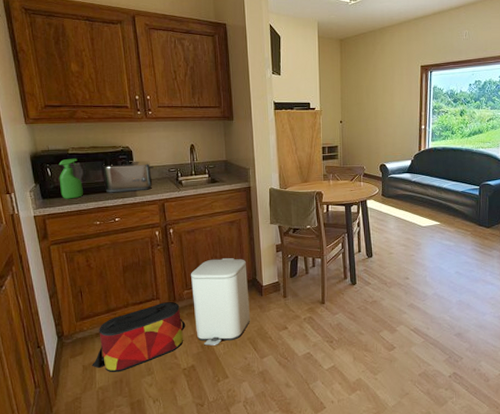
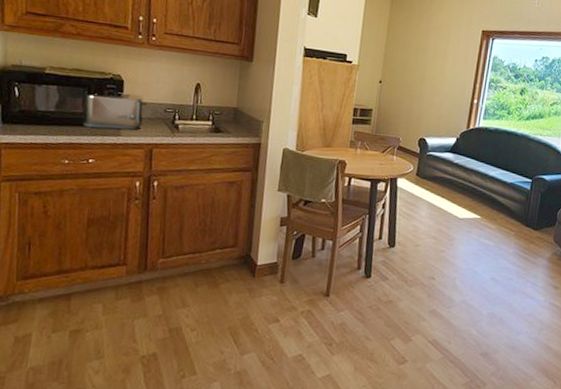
spray bottle: present [58,158,84,199] -> none [26,79,56,129]
bag: present [92,301,186,373] -> none [26,269,154,351]
pedal bin: present [190,257,250,347] -> none [165,224,241,333]

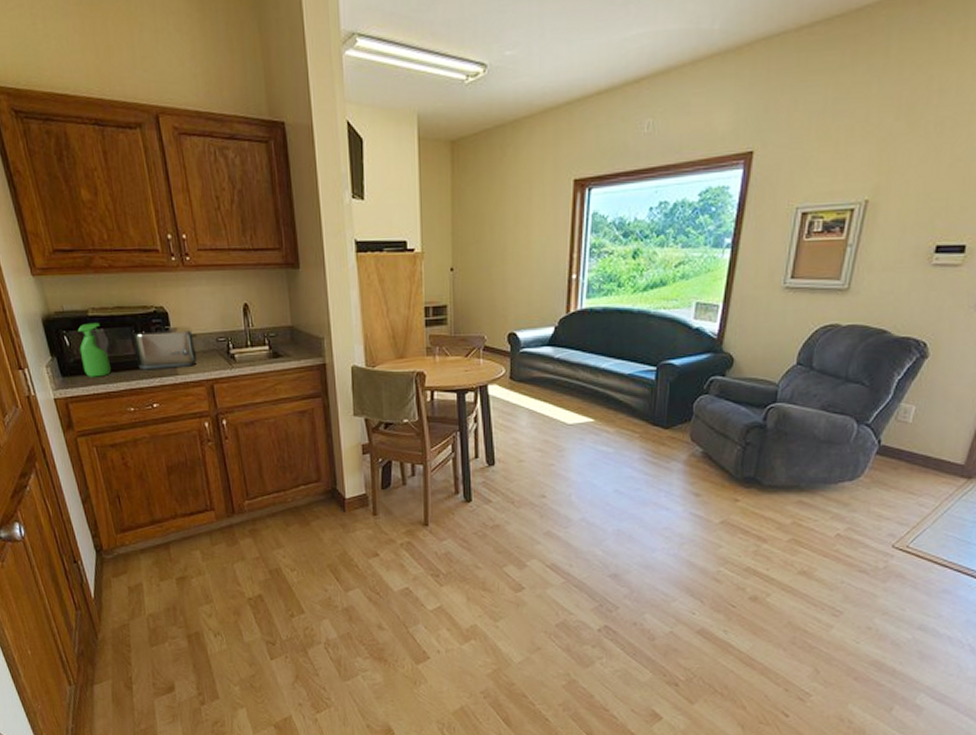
spray bottle: none [26,79,56,129] -> present [77,322,112,377]

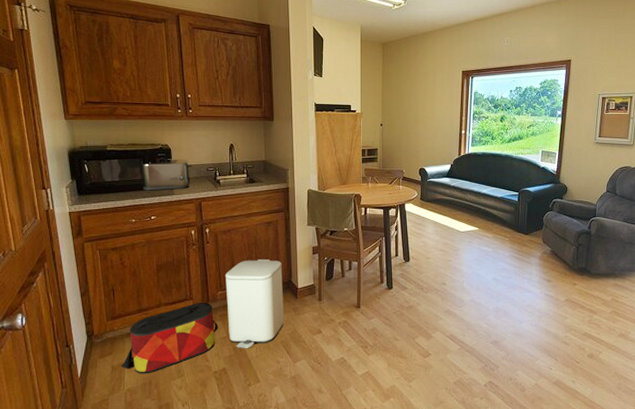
spray bottle: present [77,322,112,377] -> none [96,155,121,196]
bag: none [138,513,249,598] -> present [121,302,218,374]
pedal bin: none [251,459,330,573] -> present [225,258,284,349]

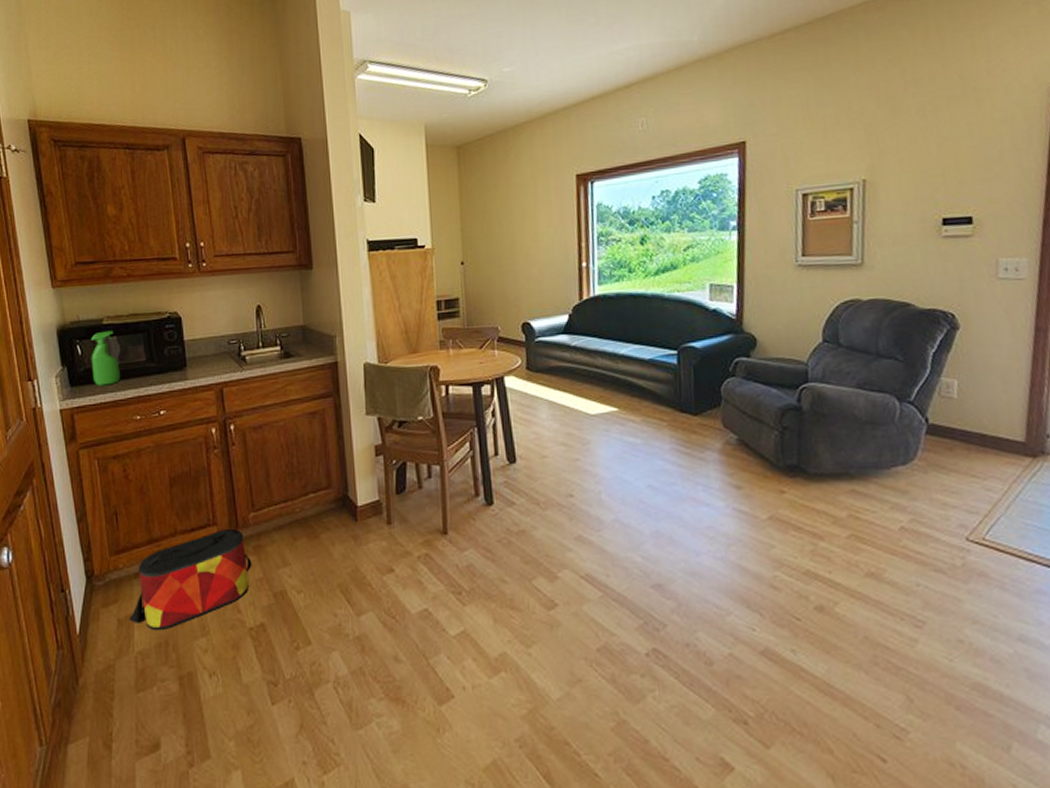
spray bottle: none [96,155,121,196] -> present [91,330,121,386]
toaster: present [140,159,192,191] -> none [144,330,209,377]
pedal bin: present [225,258,284,349] -> none [257,464,340,596]

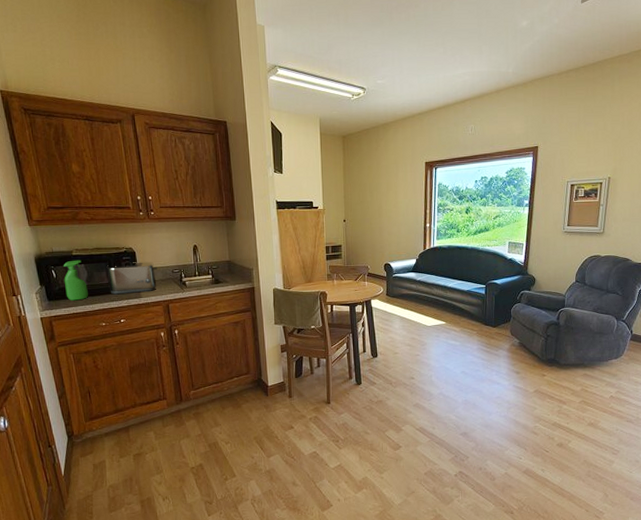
bag: present [129,528,252,631] -> none [102,401,193,471]
toaster: none [144,330,209,377] -> present [106,261,157,295]

